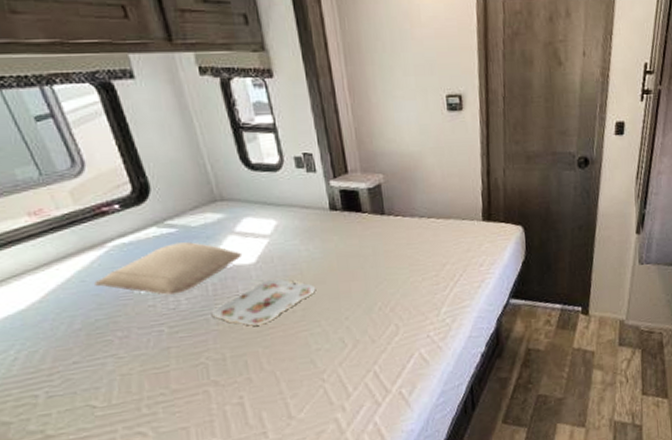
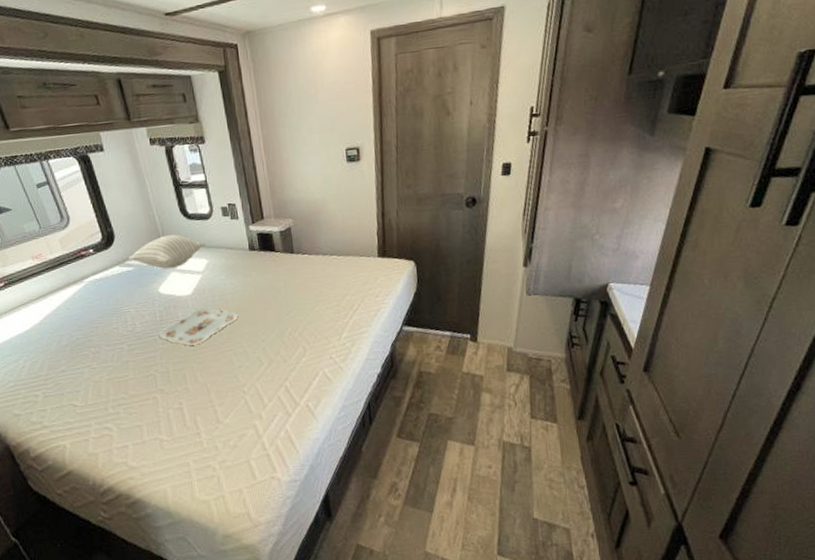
pillow: present [94,242,243,295] -> none [76,278,182,320]
pillow: none [170,188,274,231] -> present [129,234,205,269]

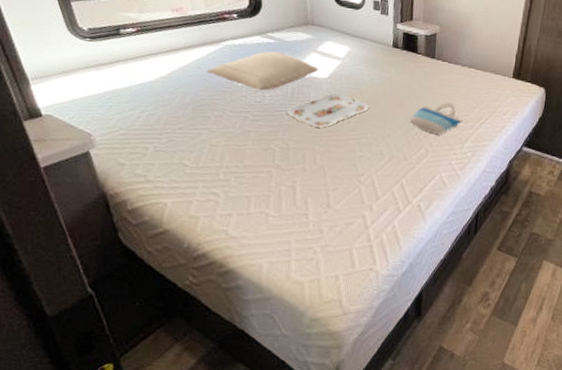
pillow: none [76,278,182,320] -> present [207,51,319,91]
pillow: present [129,234,205,269] -> none [272,16,351,49]
tote bag: none [281,295,335,330] -> present [409,103,463,134]

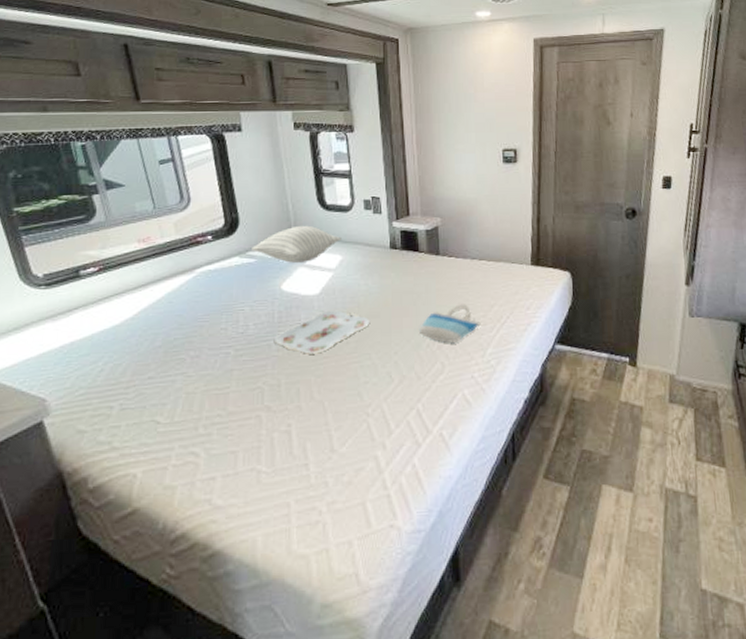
pillow: present [207,51,319,91] -> none [179,272,309,320]
pillow: none [272,16,351,49] -> present [252,225,341,263]

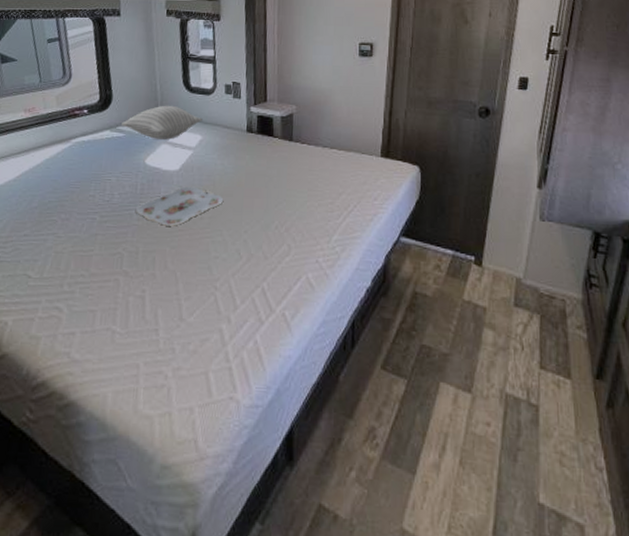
tote bag: present [418,304,481,343] -> none [268,190,328,227]

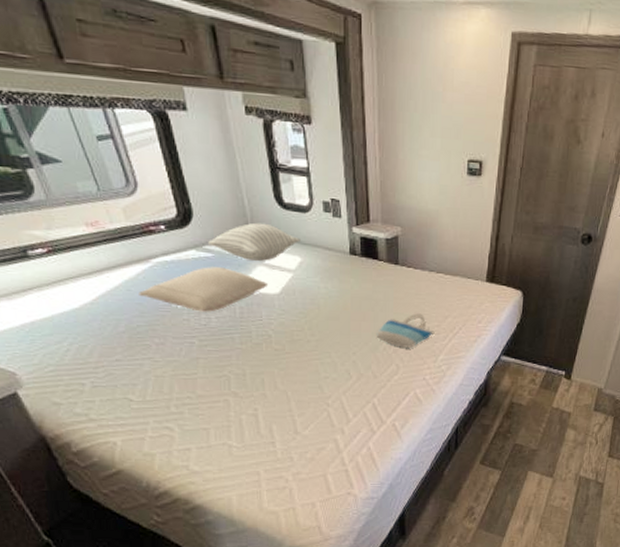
pillow: none [55,145,170,189] -> present [139,267,269,312]
serving tray: present [136,187,224,226] -> none [238,311,330,349]
tote bag: none [268,190,328,227] -> present [376,313,435,348]

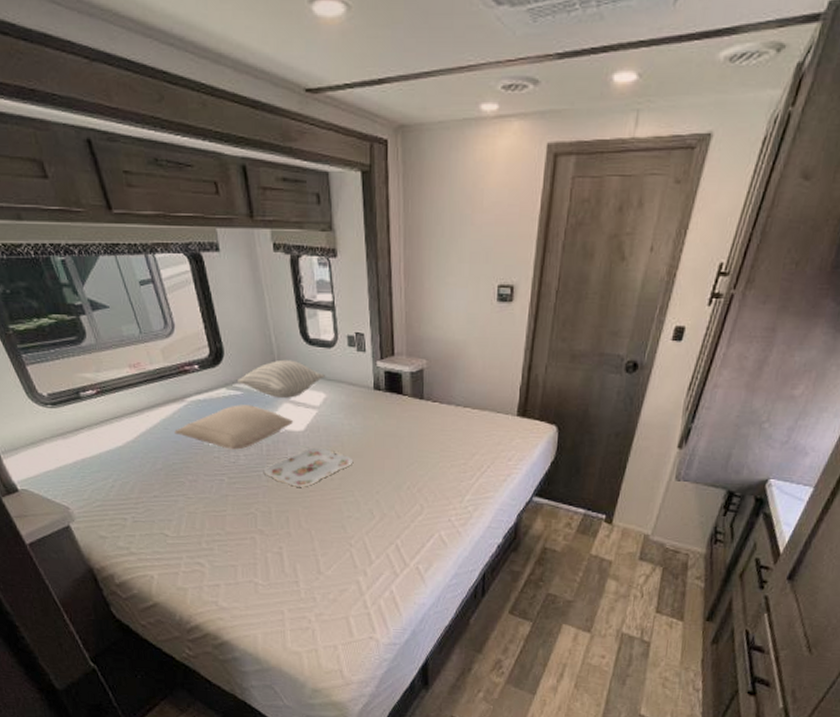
serving tray: none [238,311,330,349] -> present [264,448,354,487]
tote bag: present [376,313,435,348] -> none [399,450,461,487]

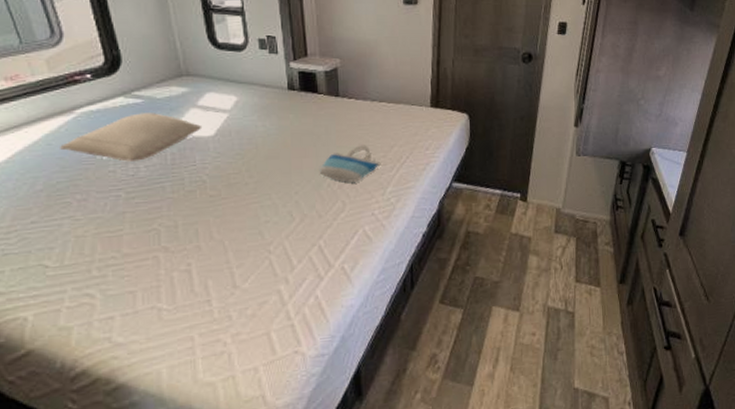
pillow: present [238,359,325,398] -> none [138,64,236,103]
serving tray: present [264,448,354,487] -> none [169,153,269,196]
tote bag: none [399,450,461,487] -> present [319,145,381,183]

